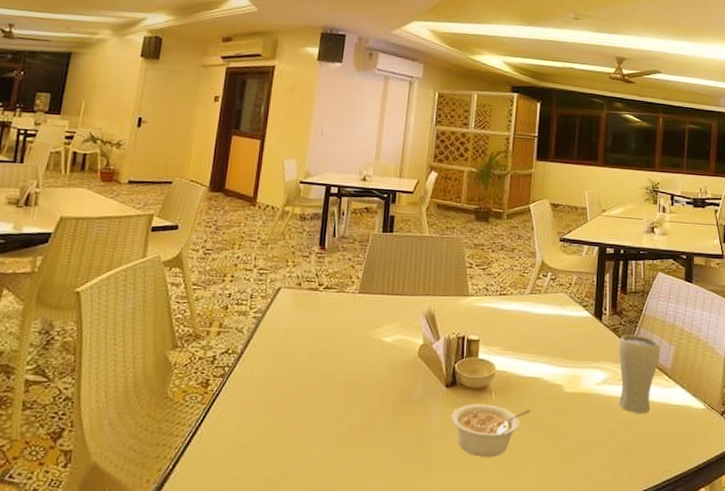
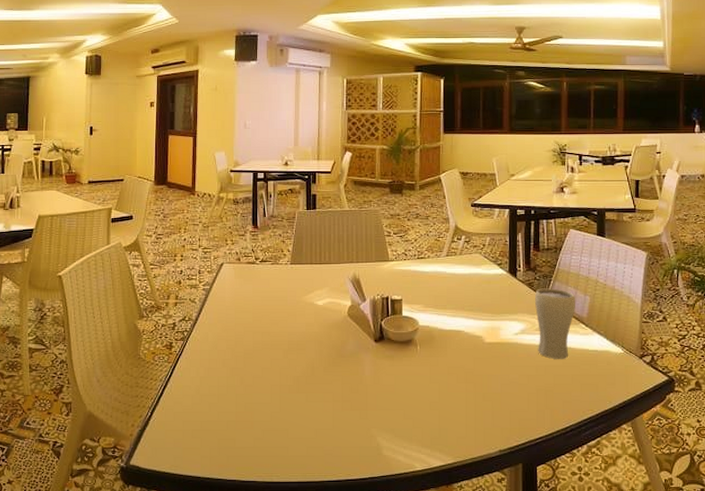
legume: present [451,404,532,457] -> none [382,355,455,401]

